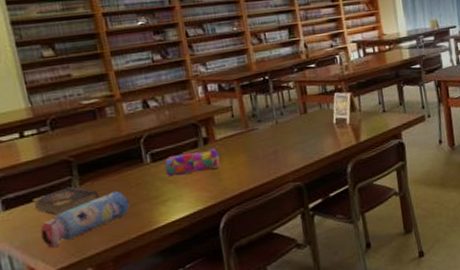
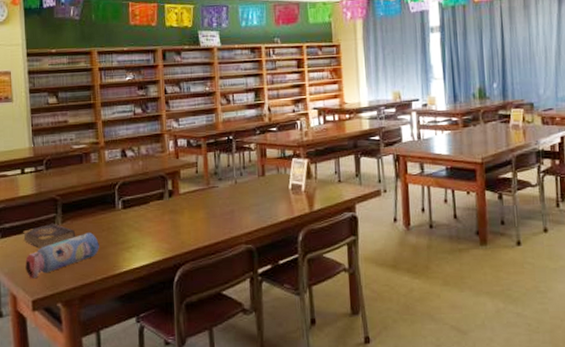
pencil case: present [164,147,221,178] -> none [133,201,182,225]

